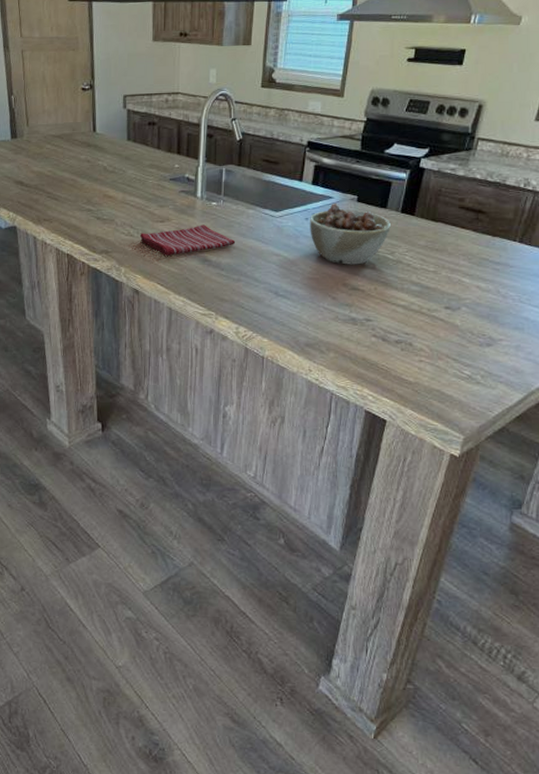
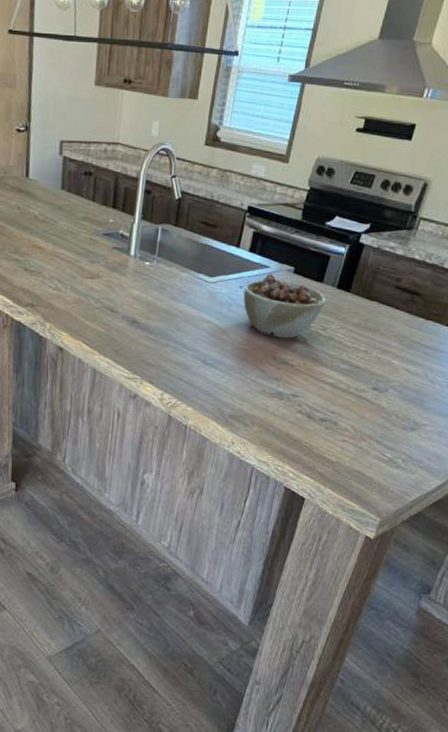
dish towel: present [140,225,236,257] -> none [68,284,167,315]

